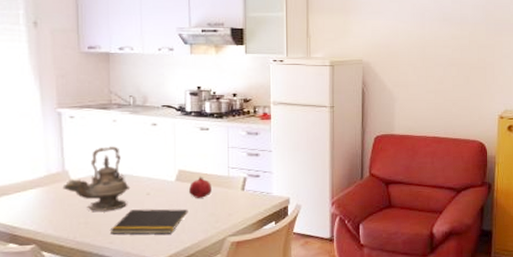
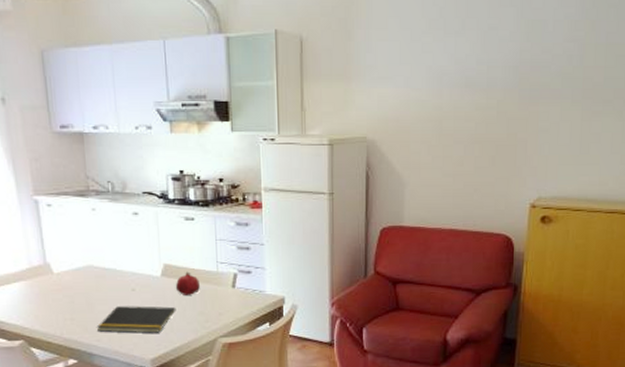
teapot: present [62,146,131,211] -> none [45,237,115,307]

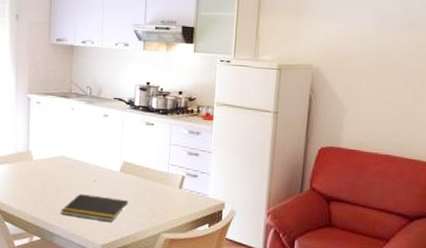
fruit: present [175,271,200,295] -> none [130,169,152,191]

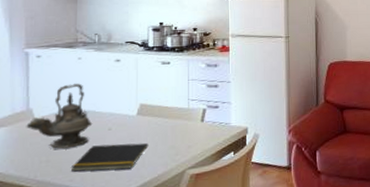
teapot: none [26,132,81,192] -> present [26,83,93,149]

